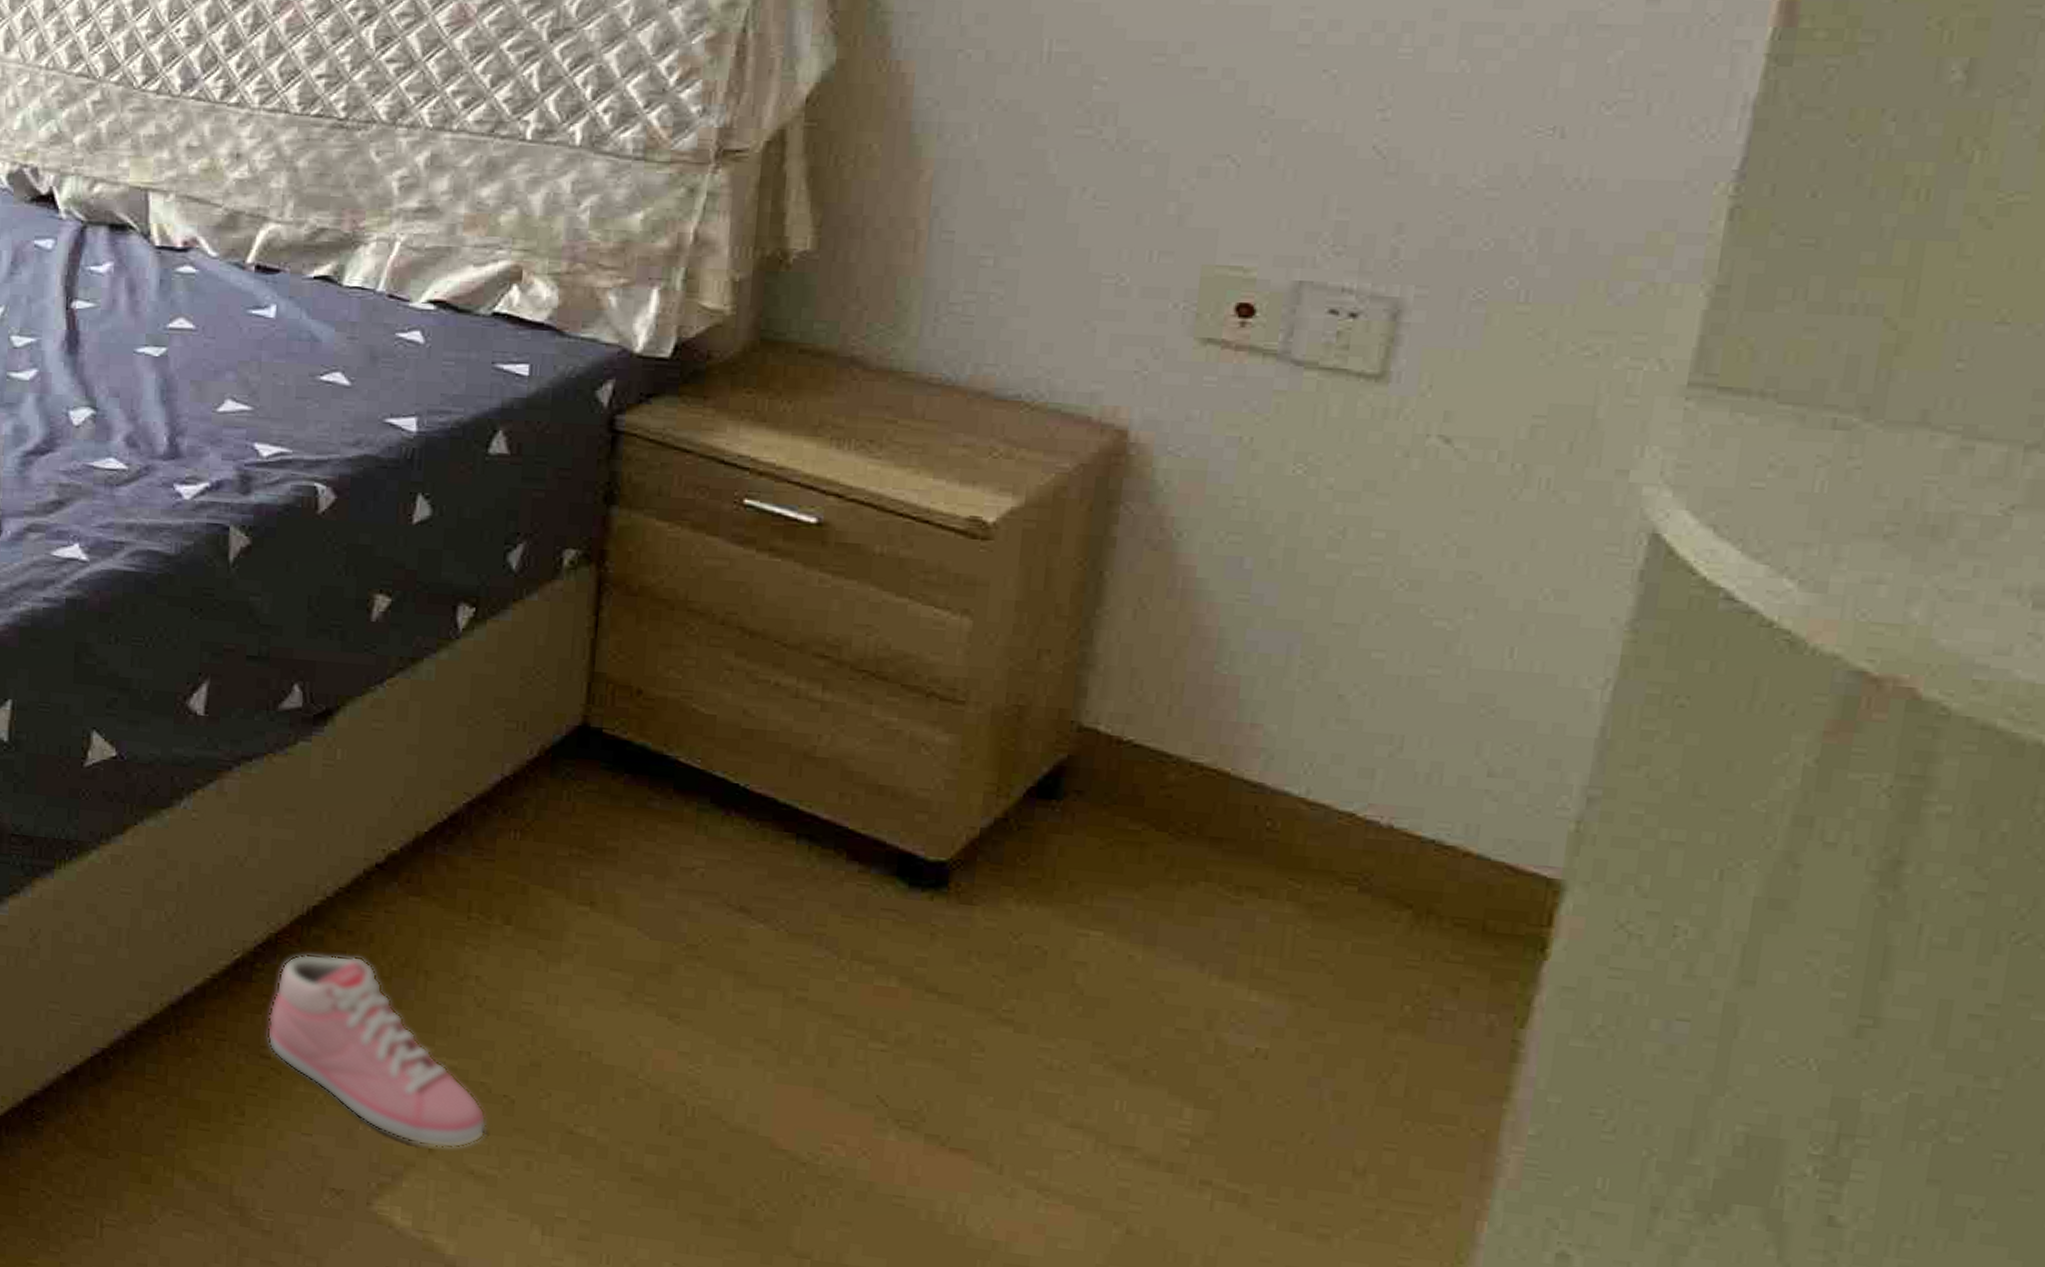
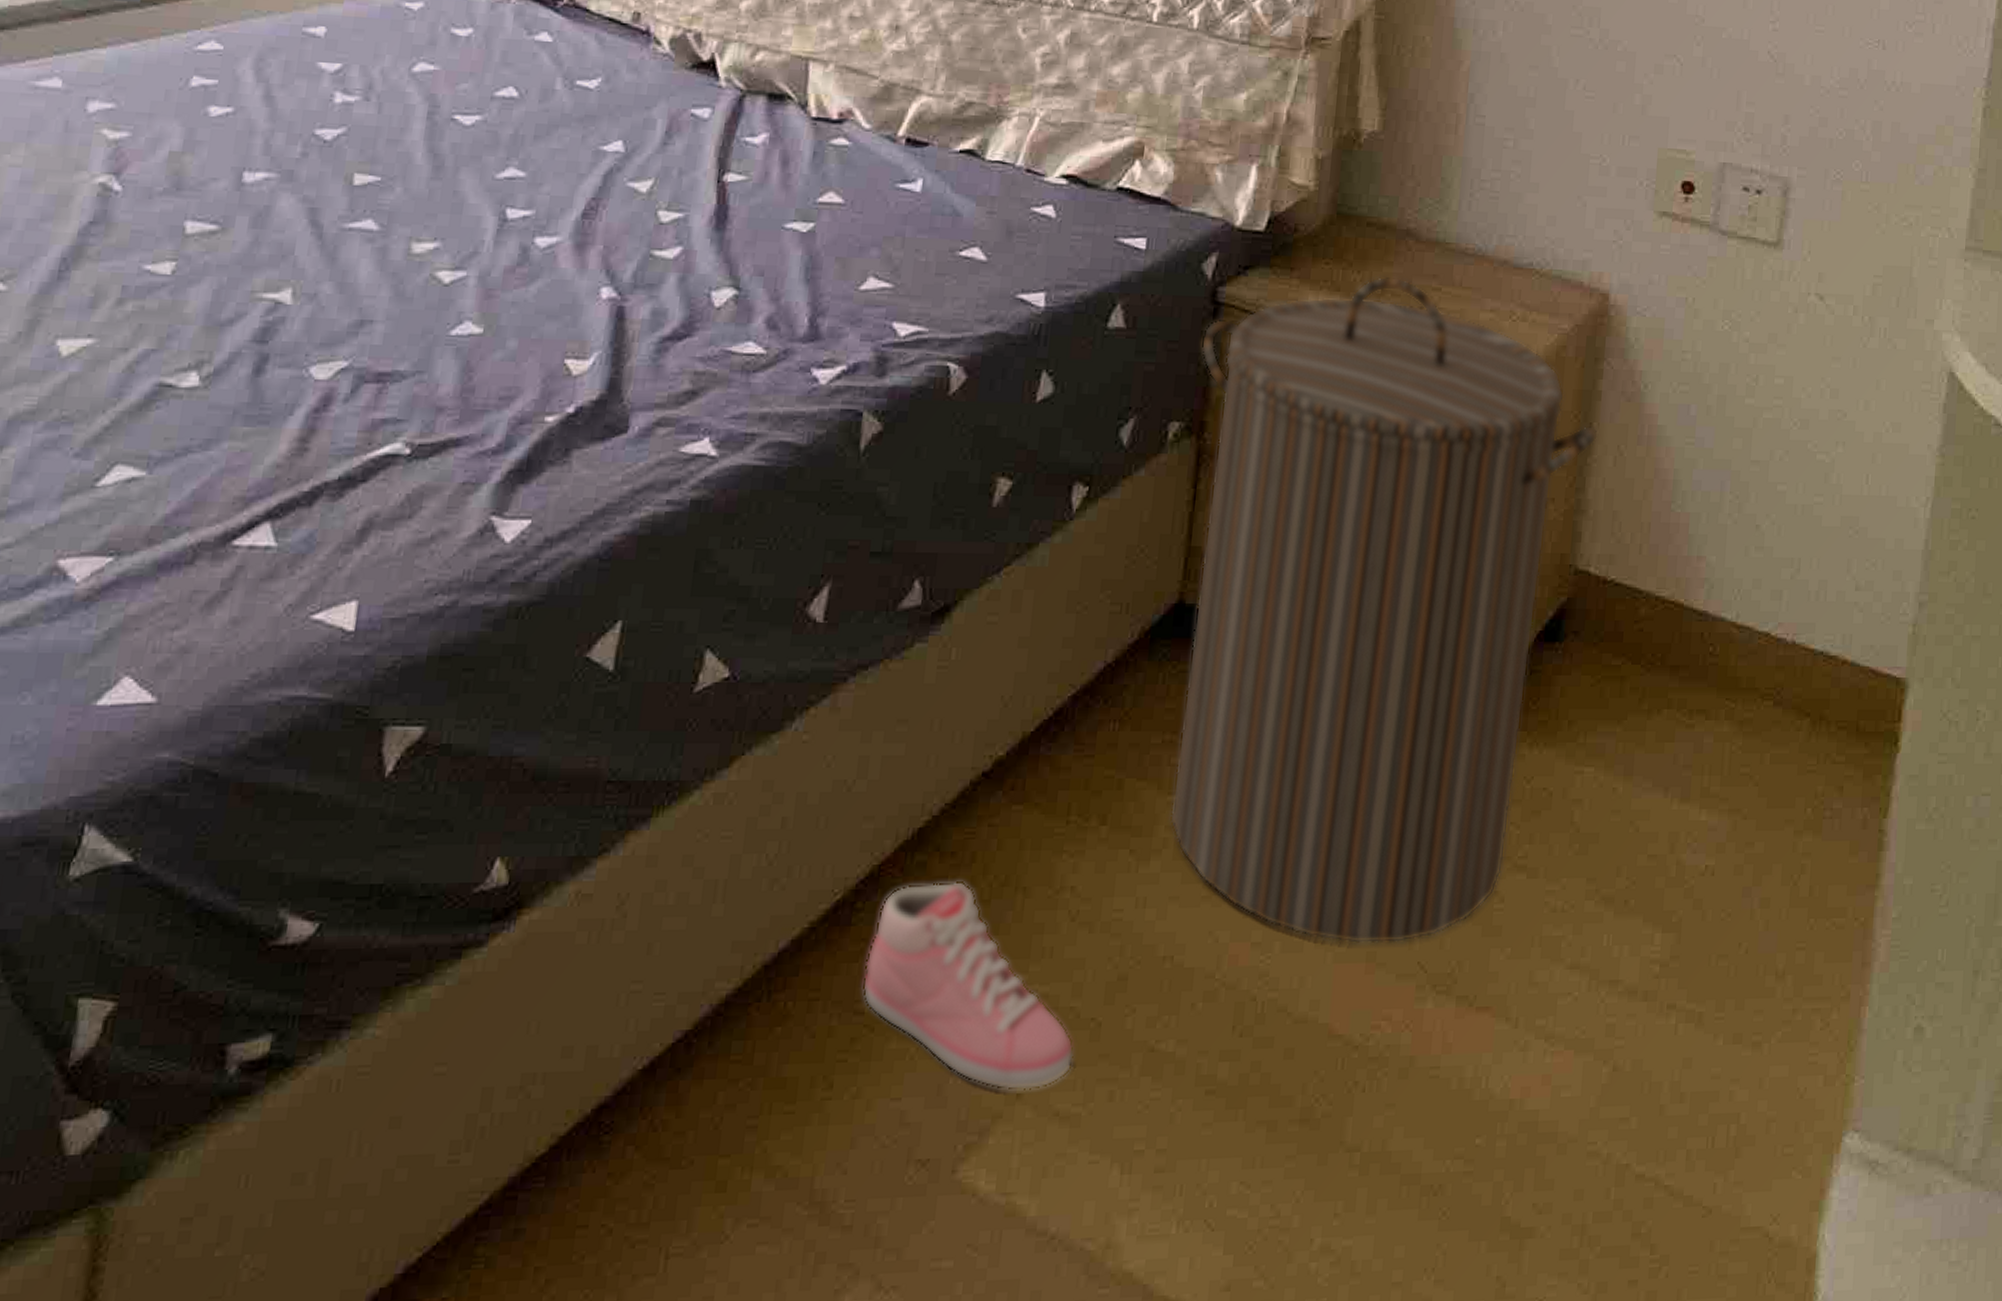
laundry hamper: none [580,406,1112,1076] -> present [1169,276,1599,944]

